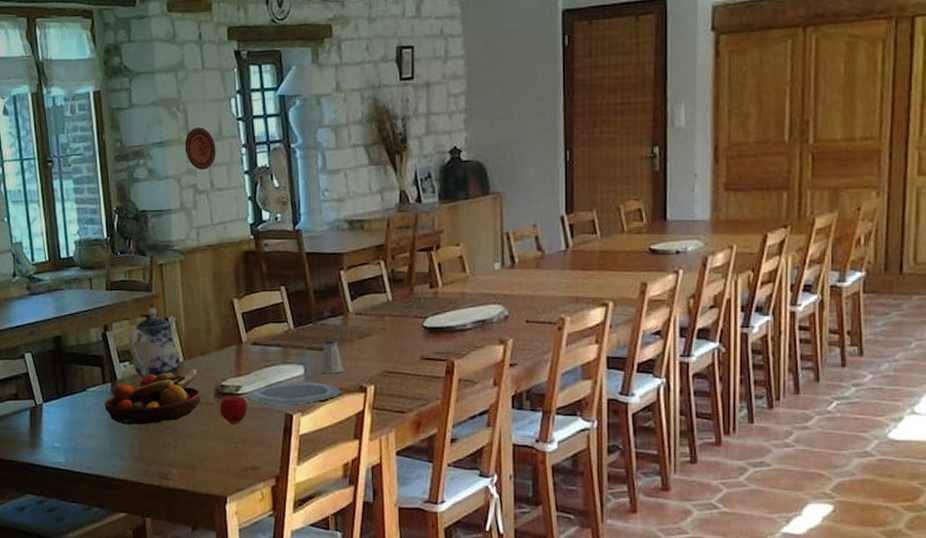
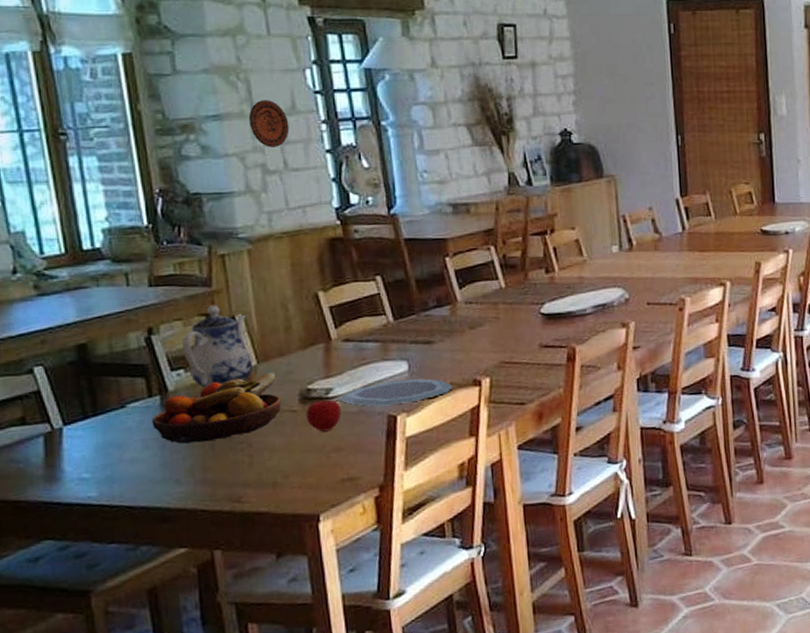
saltshaker: present [320,339,343,374] -> none [426,331,454,369]

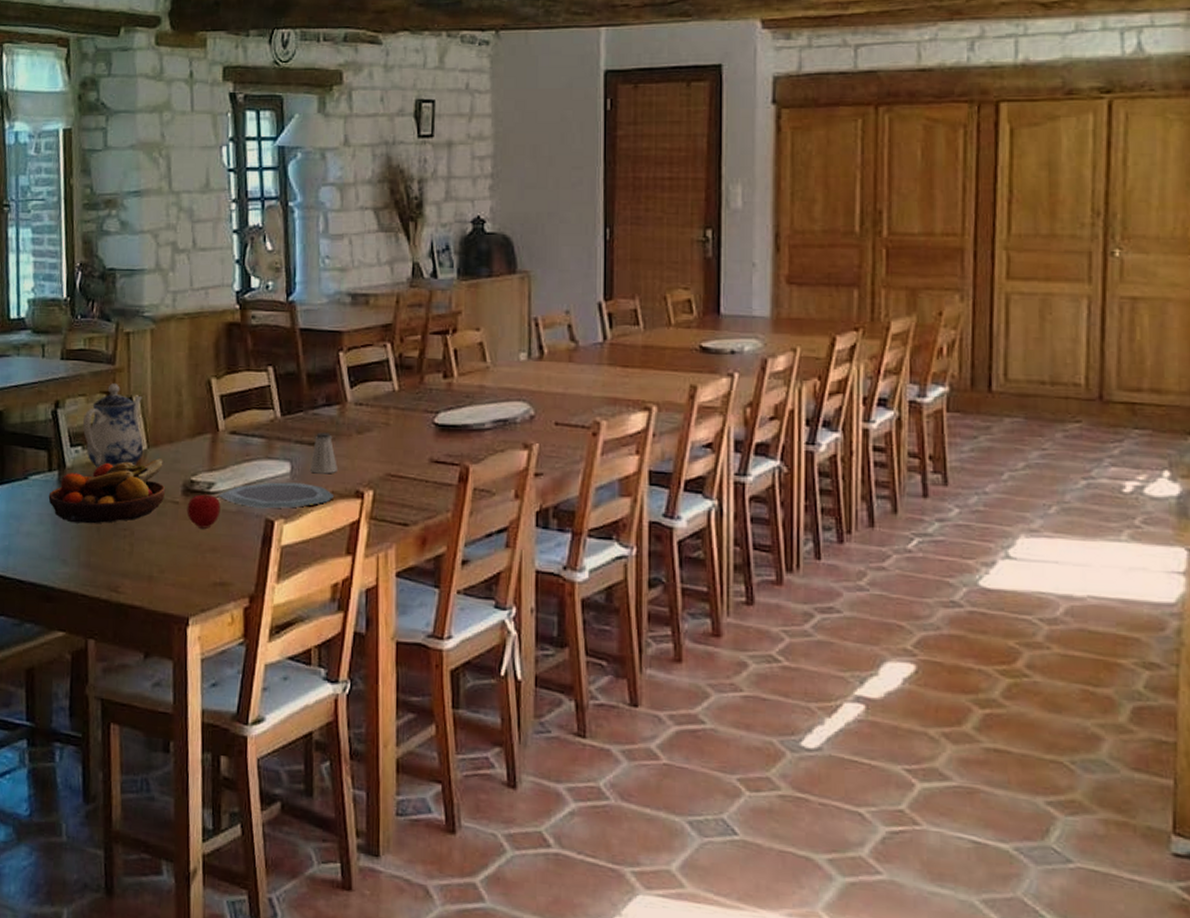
decorative plate: present [248,100,290,147] -> none [165,177,202,225]
saltshaker: none [426,331,454,369] -> present [309,432,337,474]

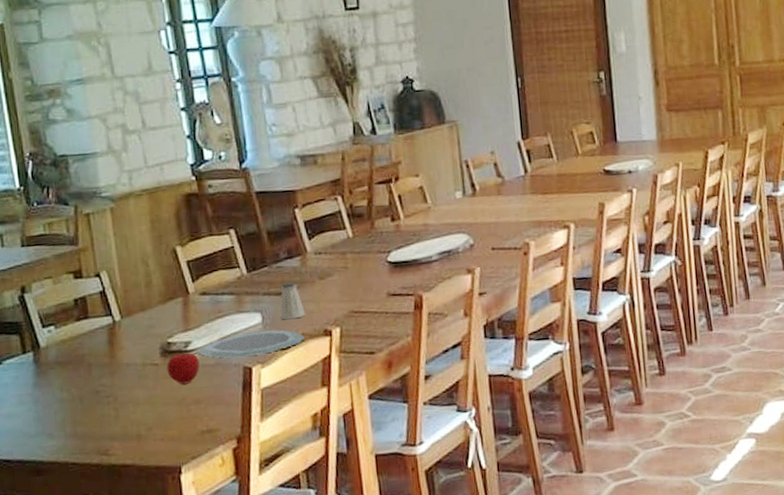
fruit bowl: present [48,458,166,524] -> none [25,326,144,399]
teapot: present [82,383,144,468] -> none [51,263,118,344]

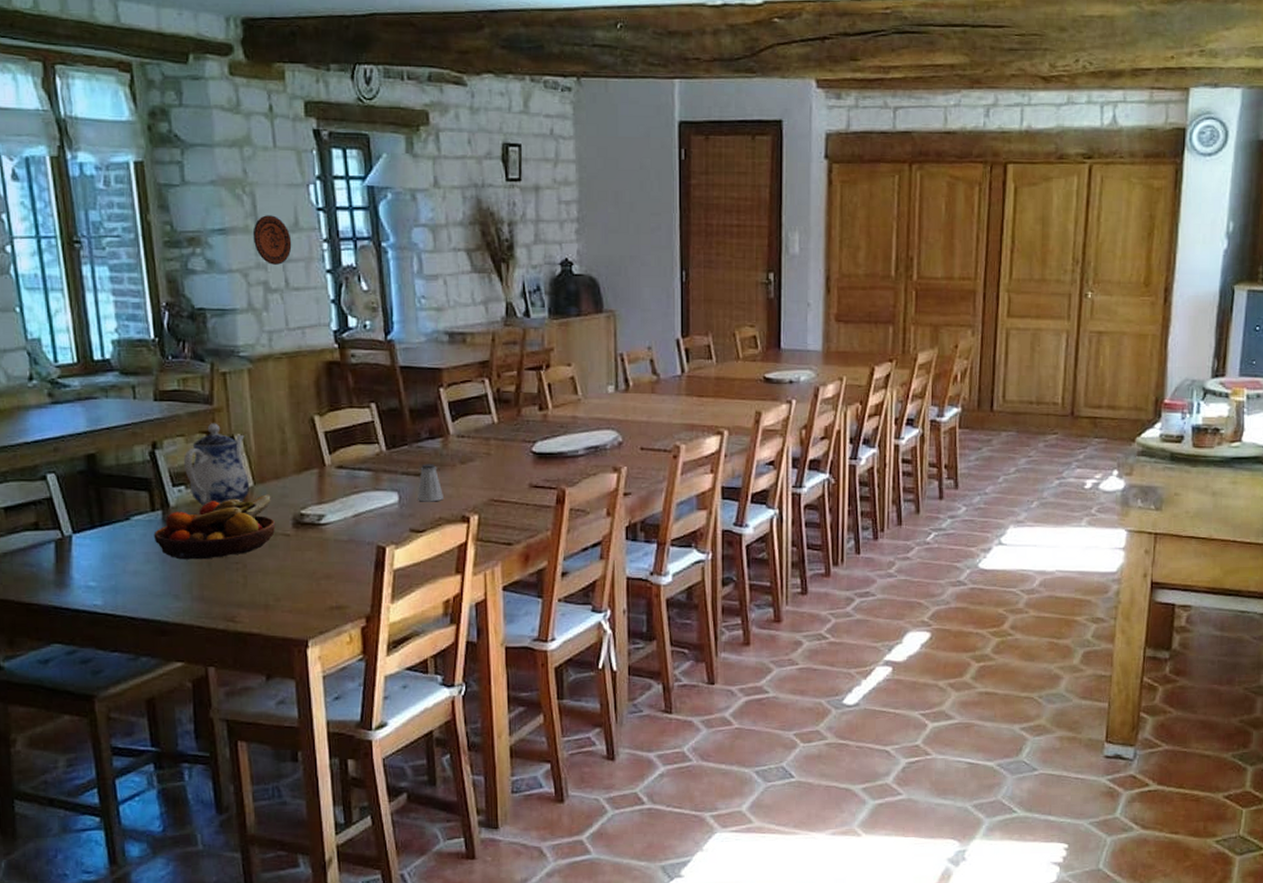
fruit bowl: none [25,326,144,399] -> present [153,494,276,560]
teapot: none [51,263,118,344] -> present [183,423,250,506]
decorative plate: none [109,62,147,108] -> present [252,215,292,265]
apple: present [166,352,200,385] -> none [298,525,332,558]
plate: present [196,330,304,359] -> none [329,511,441,536]

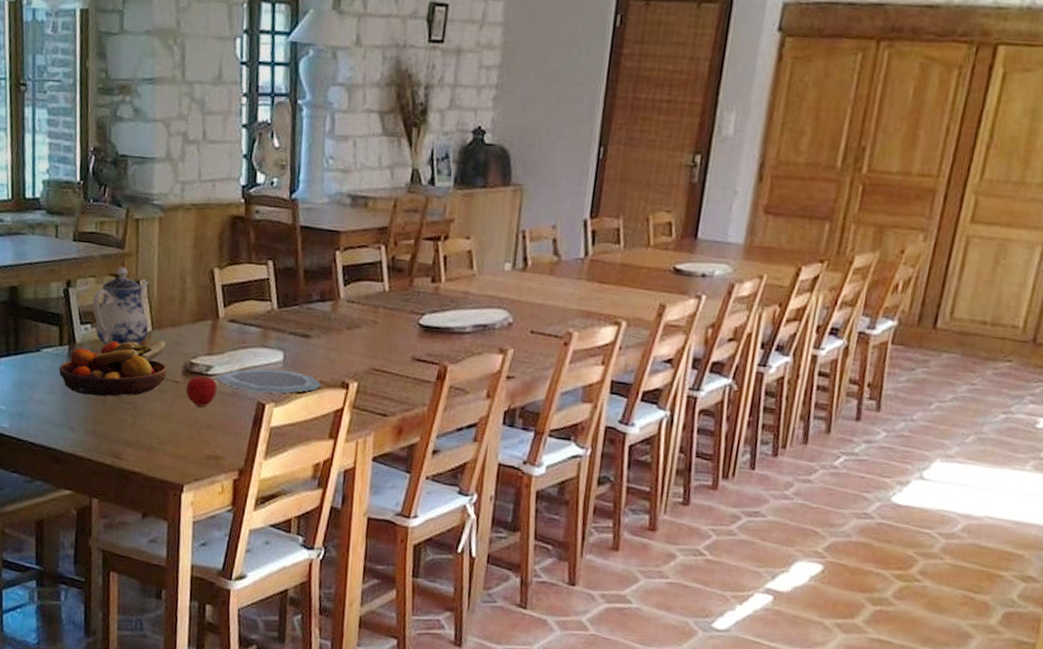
decorative plate: present [252,215,292,265] -> none [178,67,214,117]
apple: none [298,525,332,558] -> present [185,375,217,407]
plate: none [329,511,441,536] -> present [216,368,321,394]
saltshaker: present [417,464,443,502] -> none [300,326,327,365]

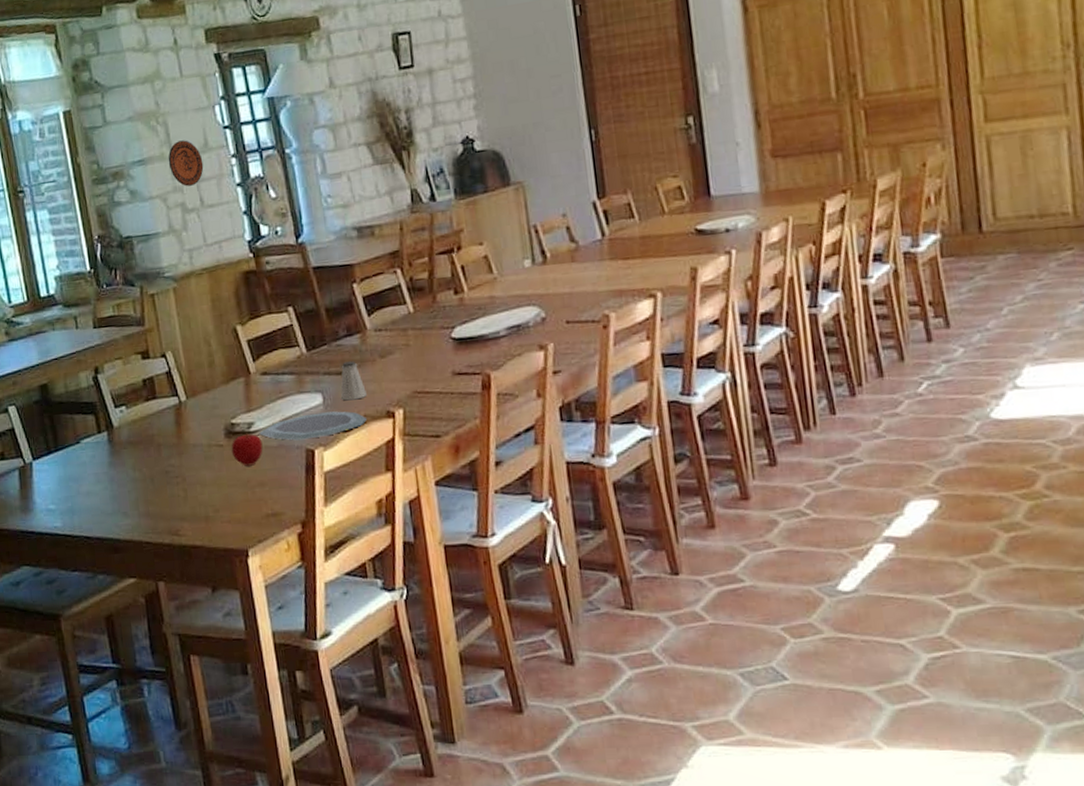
fruit bowl: present [59,340,168,397] -> none [101,407,210,478]
teapot: present [92,267,149,346] -> none [122,343,183,424]
decorative plate: none [178,67,214,117] -> present [168,140,204,187]
saltshaker: none [300,326,327,365] -> present [340,361,367,401]

